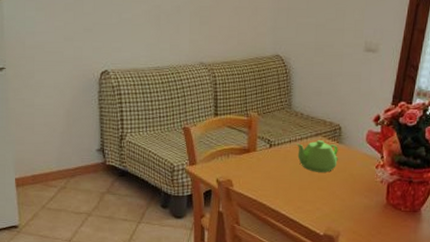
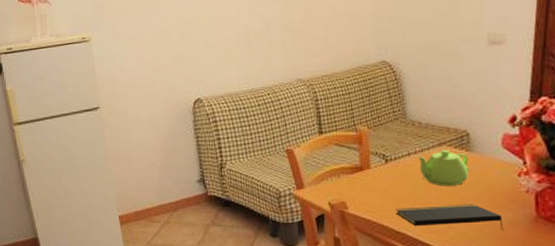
notepad: none [273,188,360,214] -> present [395,204,504,231]

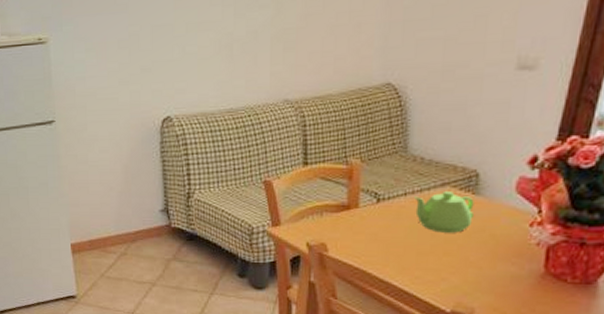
notepad: present [395,204,504,231] -> none [382,253,504,286]

